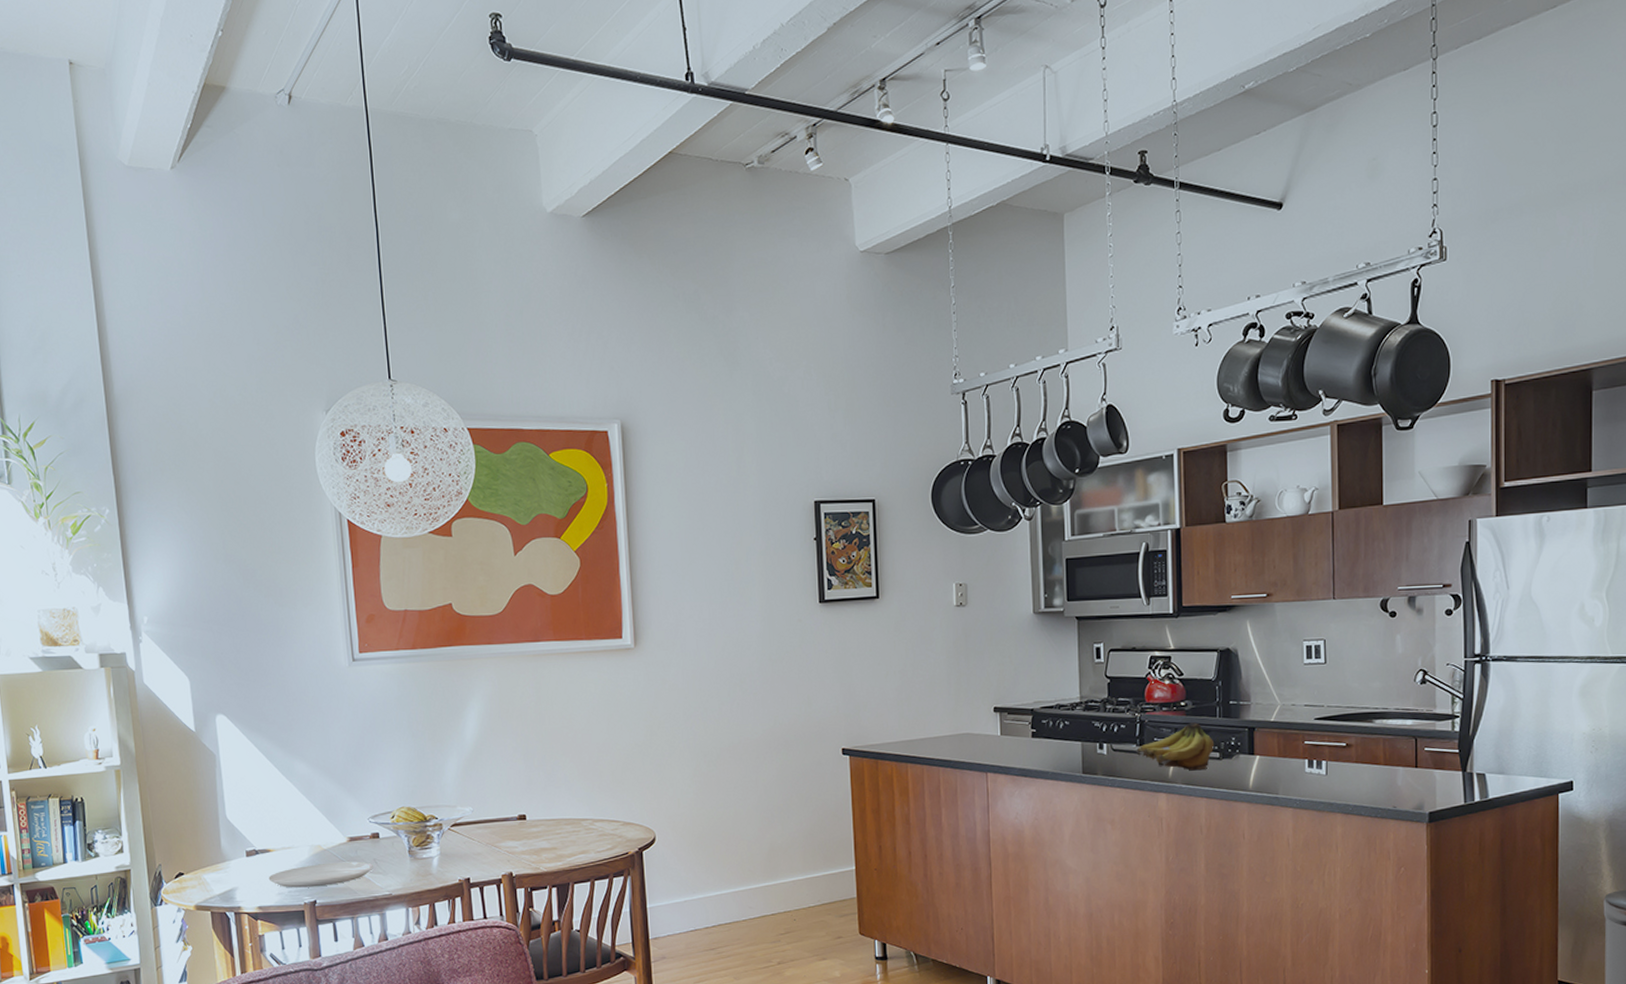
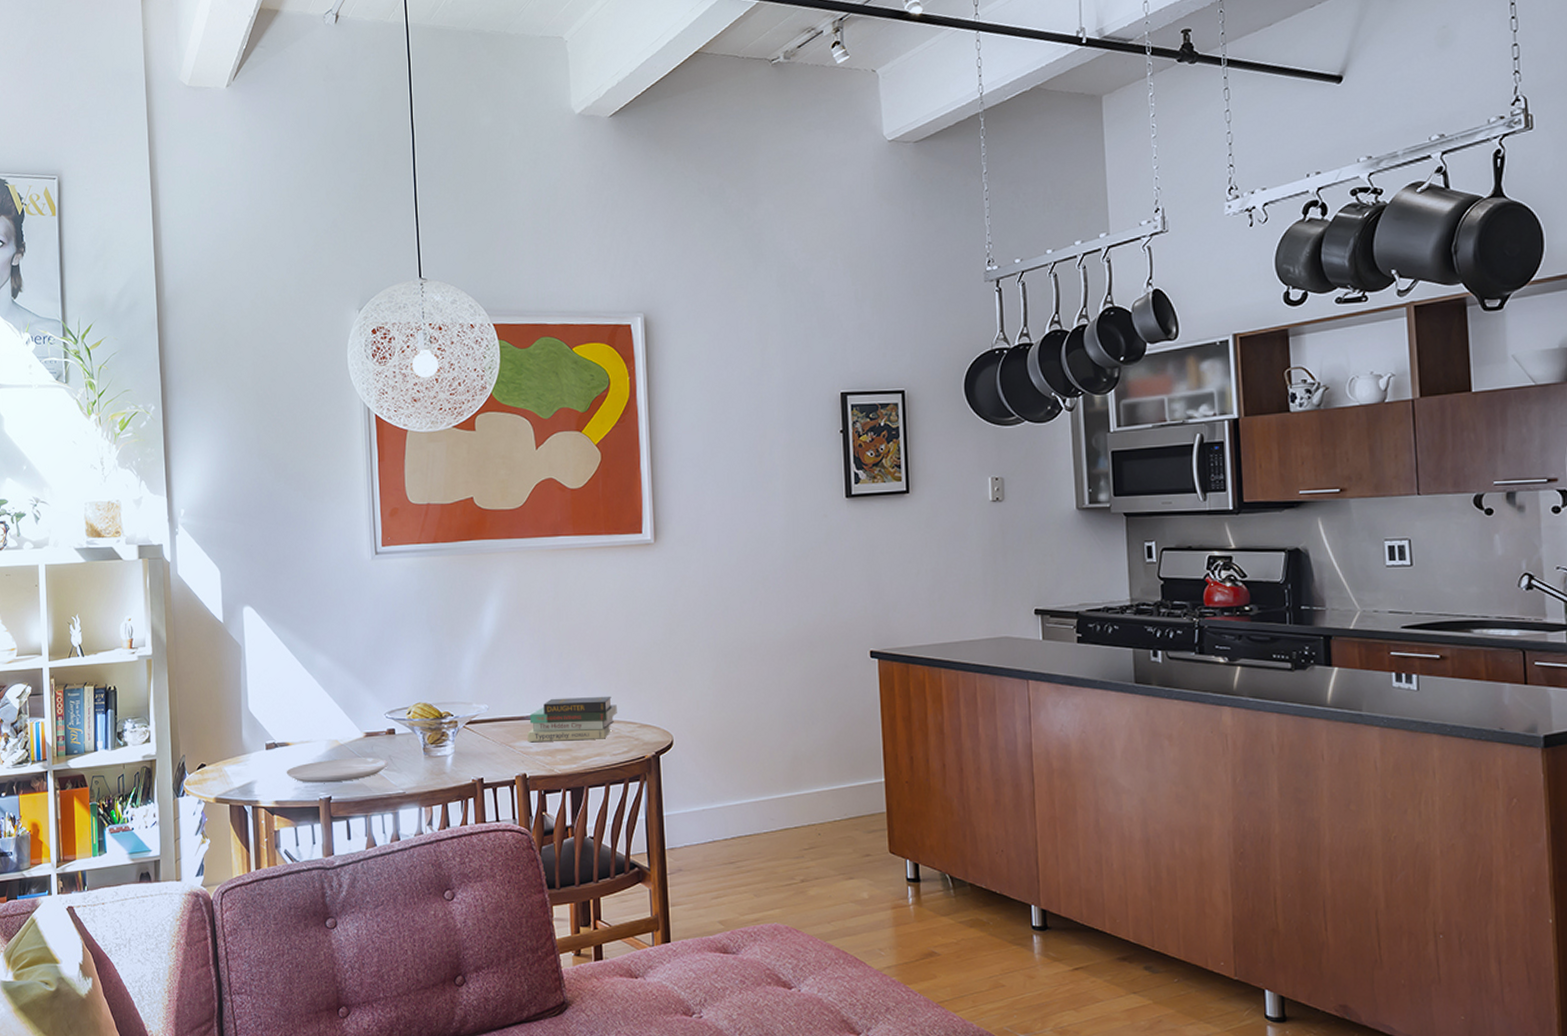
books: none [512,796,601,842] -> present [527,696,617,742]
fruit: present [1136,722,1215,771] -> none [1195,629,1285,683]

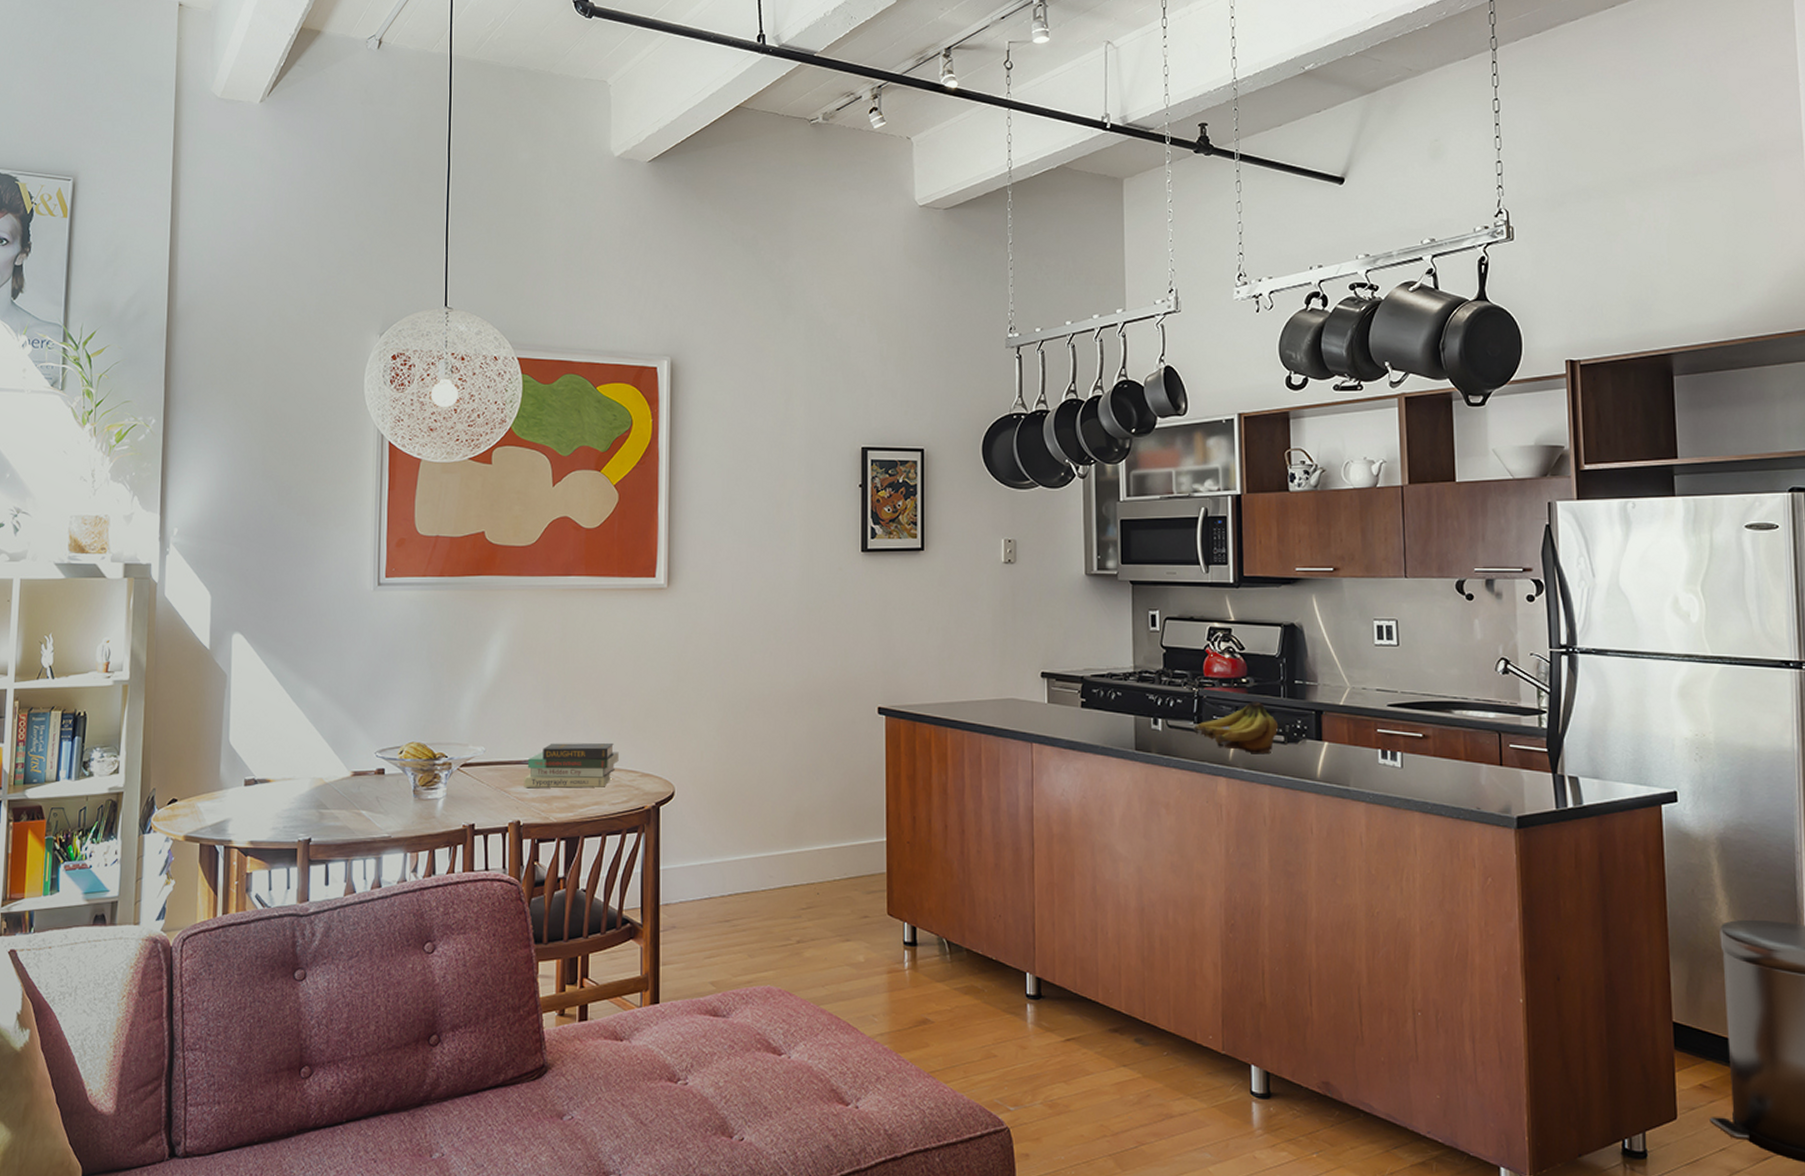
plate: present [286,758,388,783] -> none [264,798,375,824]
fruit: none [1195,629,1285,683] -> present [1193,701,1279,754]

